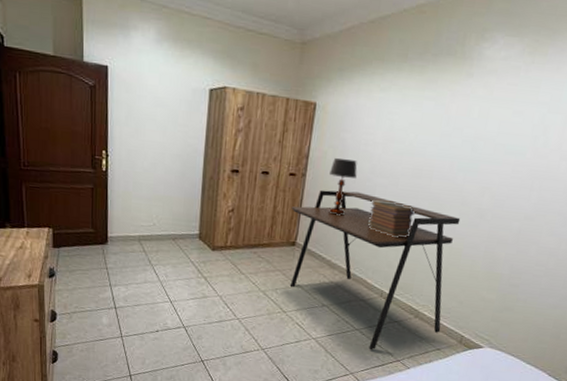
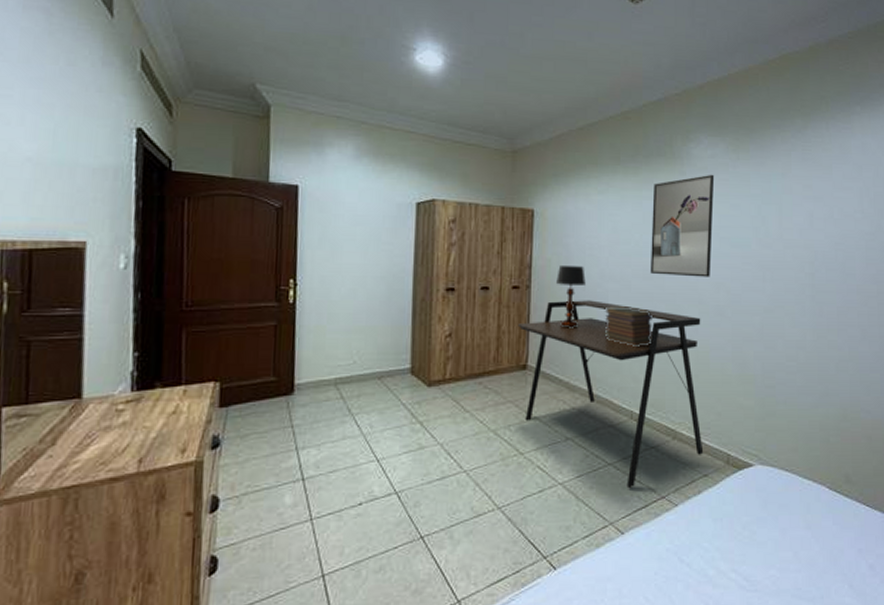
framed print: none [419,77,503,182] -> present [650,174,715,277]

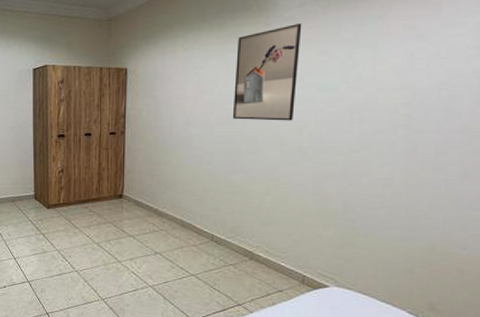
desk: present [517,300,704,487] -> none [114,143,282,294]
table lamp: present [556,266,586,328] -> none [147,114,172,166]
book stack: present [604,306,652,346] -> none [188,148,234,182]

